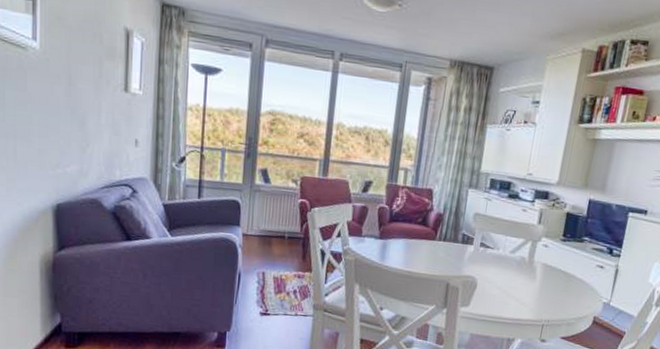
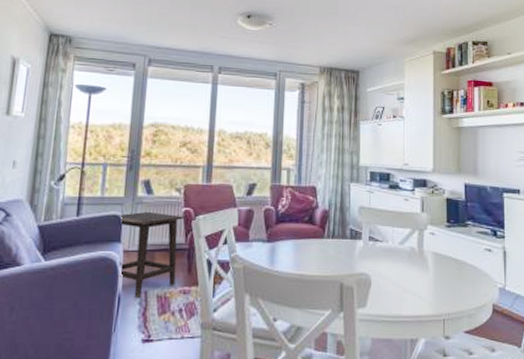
side table: none [237,199,300,277] -> present [118,211,184,297]

